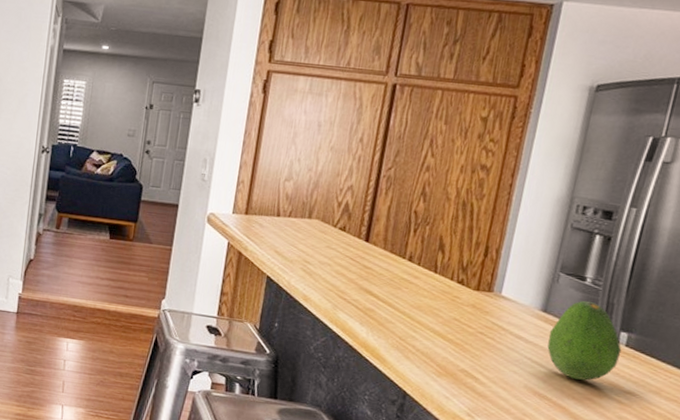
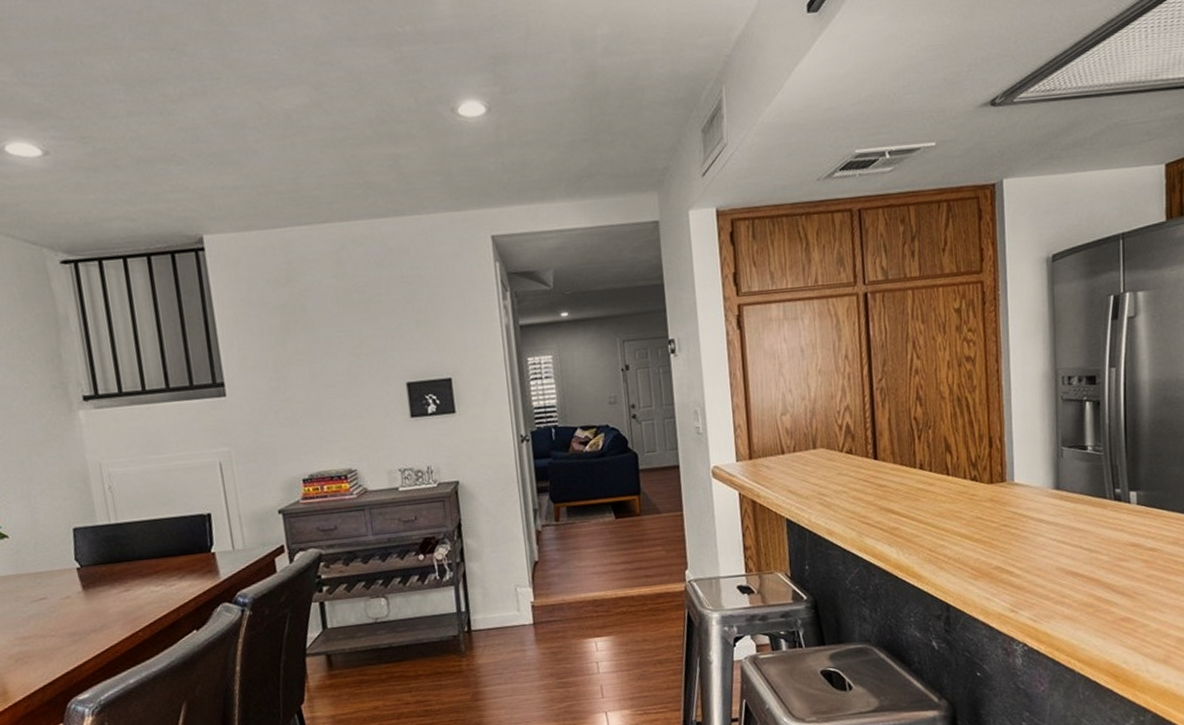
fruit: present [547,300,622,381] -> none [1066,468,1135,549]

